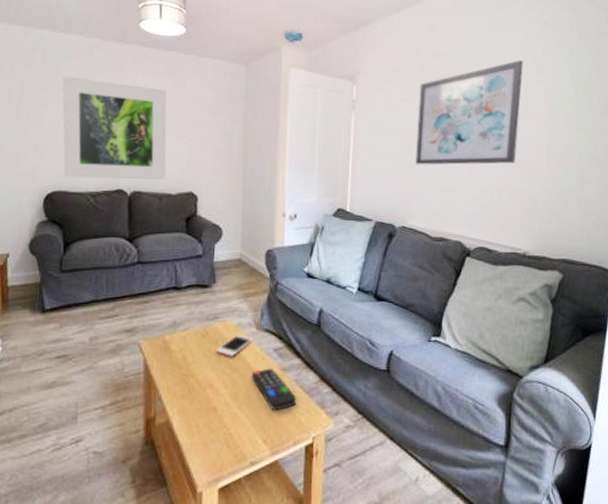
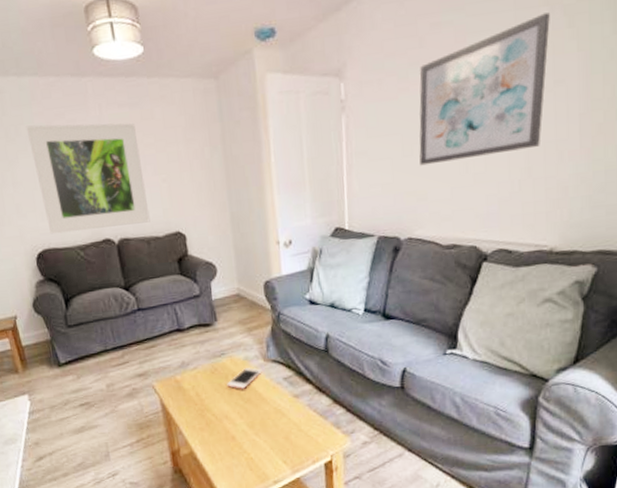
remote control: present [251,368,297,411] -> none [264,396,312,435]

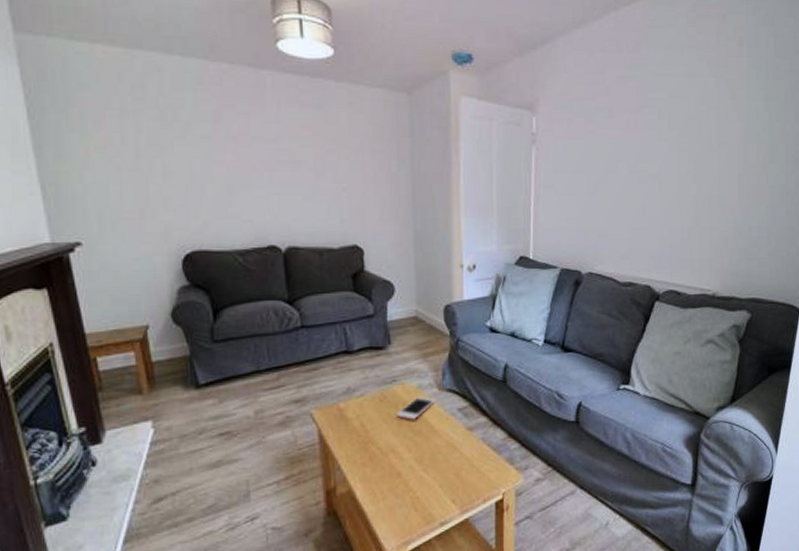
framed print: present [26,123,150,235] -> none [187,111,325,235]
wall art: present [419,12,550,166] -> none [602,83,716,205]

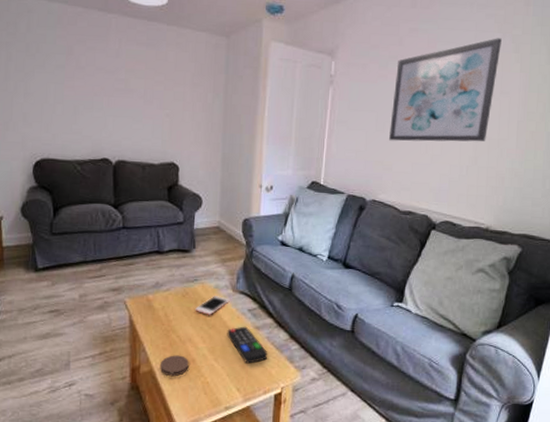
coaster: none [360,469,394,495] -> present [160,355,189,376]
remote control: none [435,428,485,471] -> present [227,326,268,364]
wall art: none [602,83,716,205] -> present [389,38,502,142]

